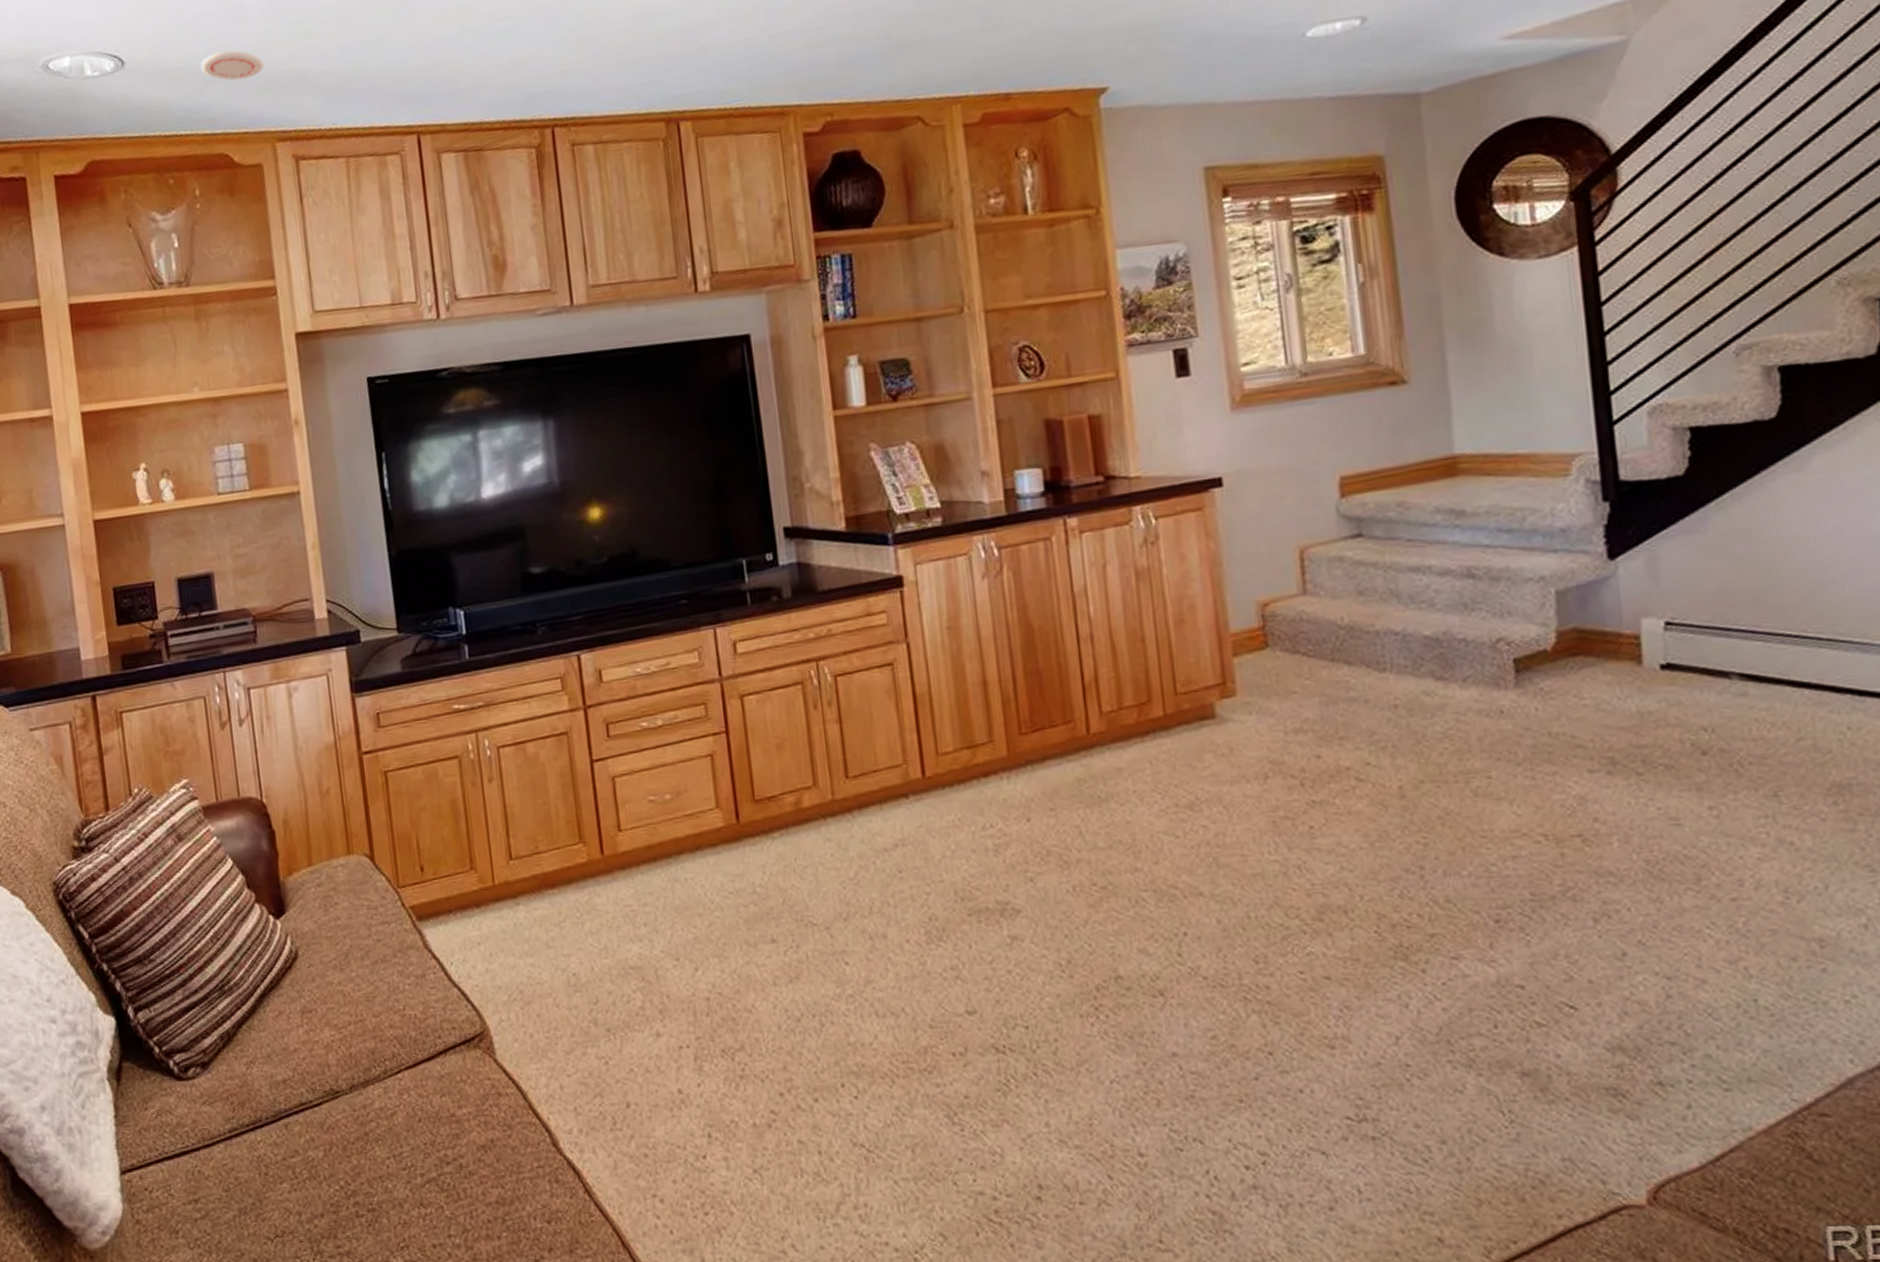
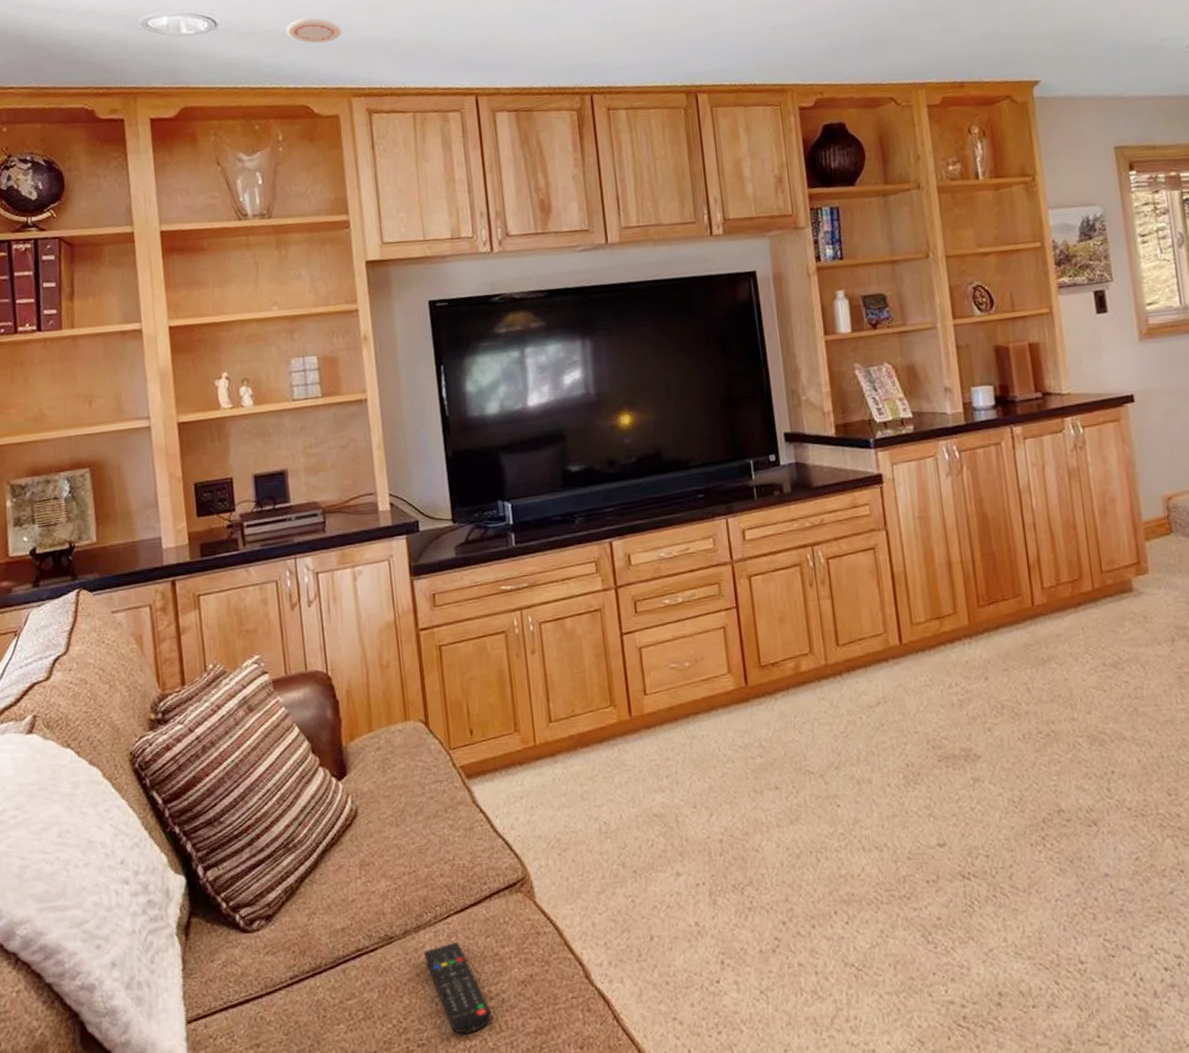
remote control: none [373,1100,449,1201] -> present [424,942,492,1035]

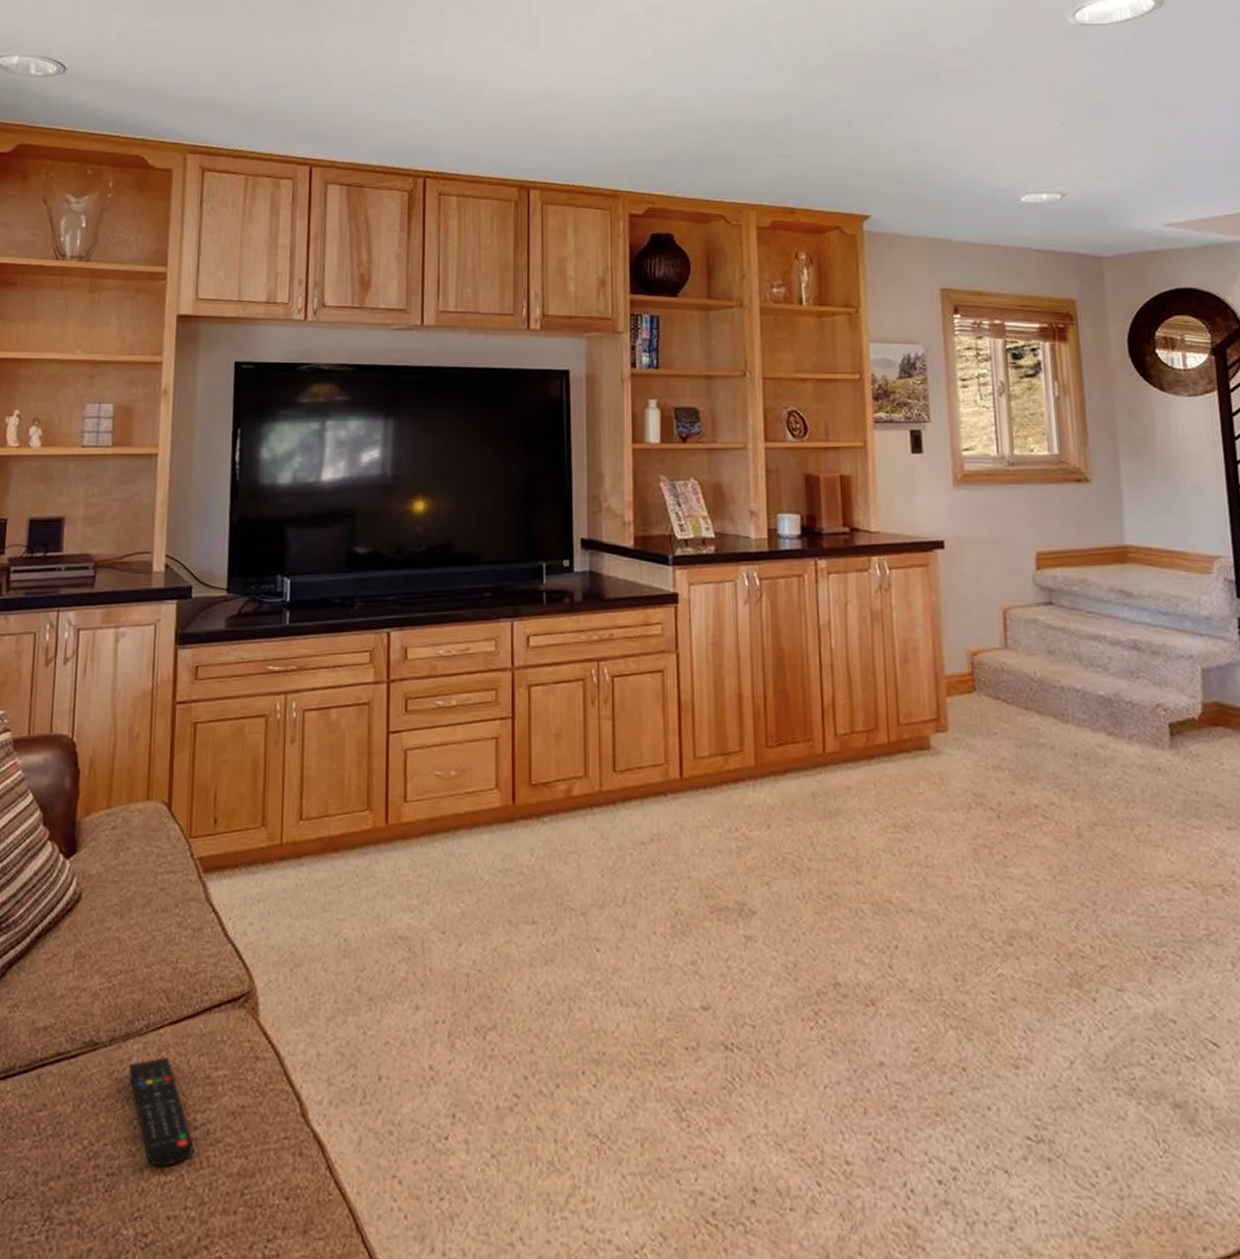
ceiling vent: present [286,18,342,43] -> none [133,74,188,98]

